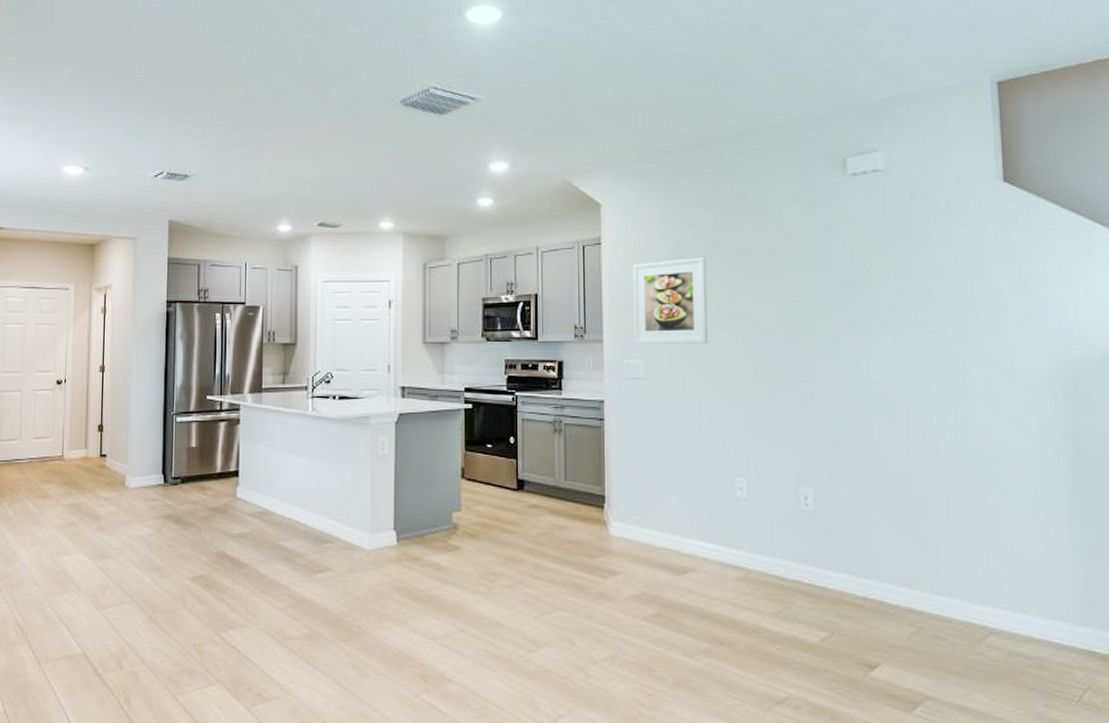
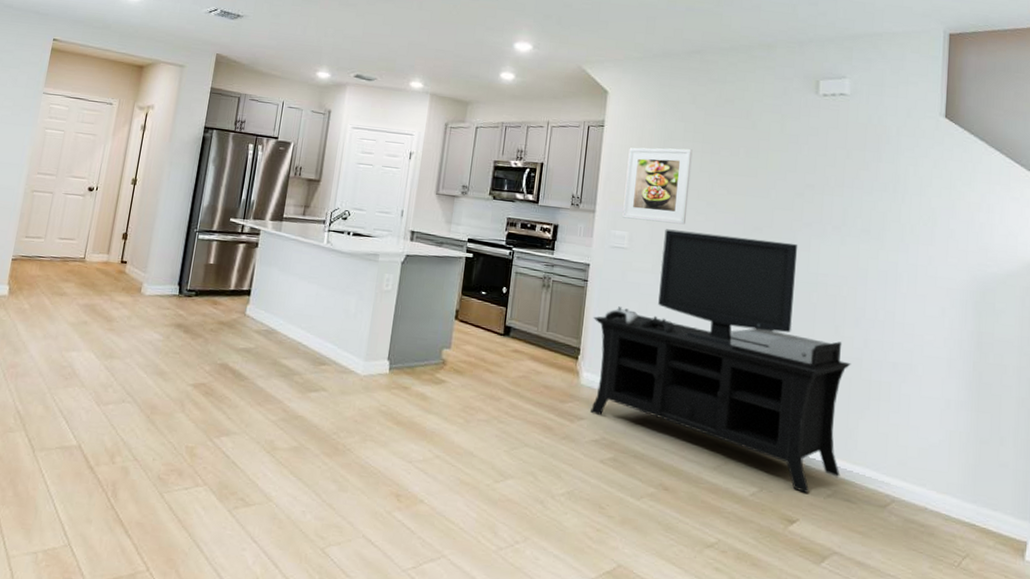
media console: none [615,350,924,633] -> present [590,229,851,493]

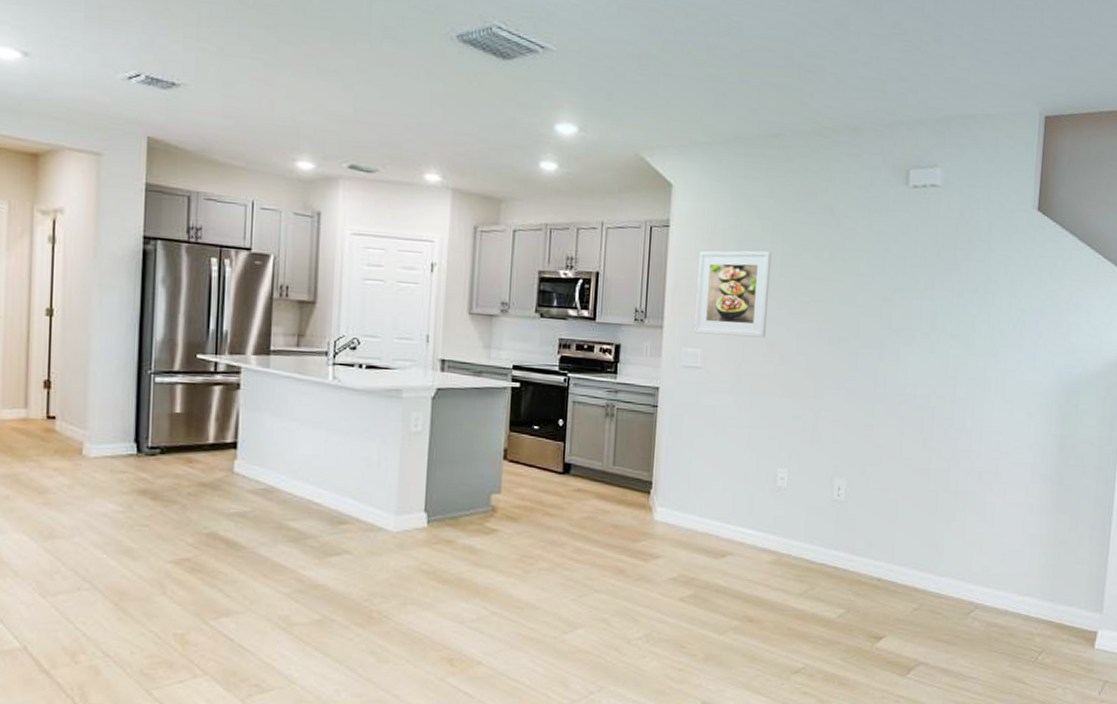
media console: present [590,229,851,493] -> none [665,343,939,609]

